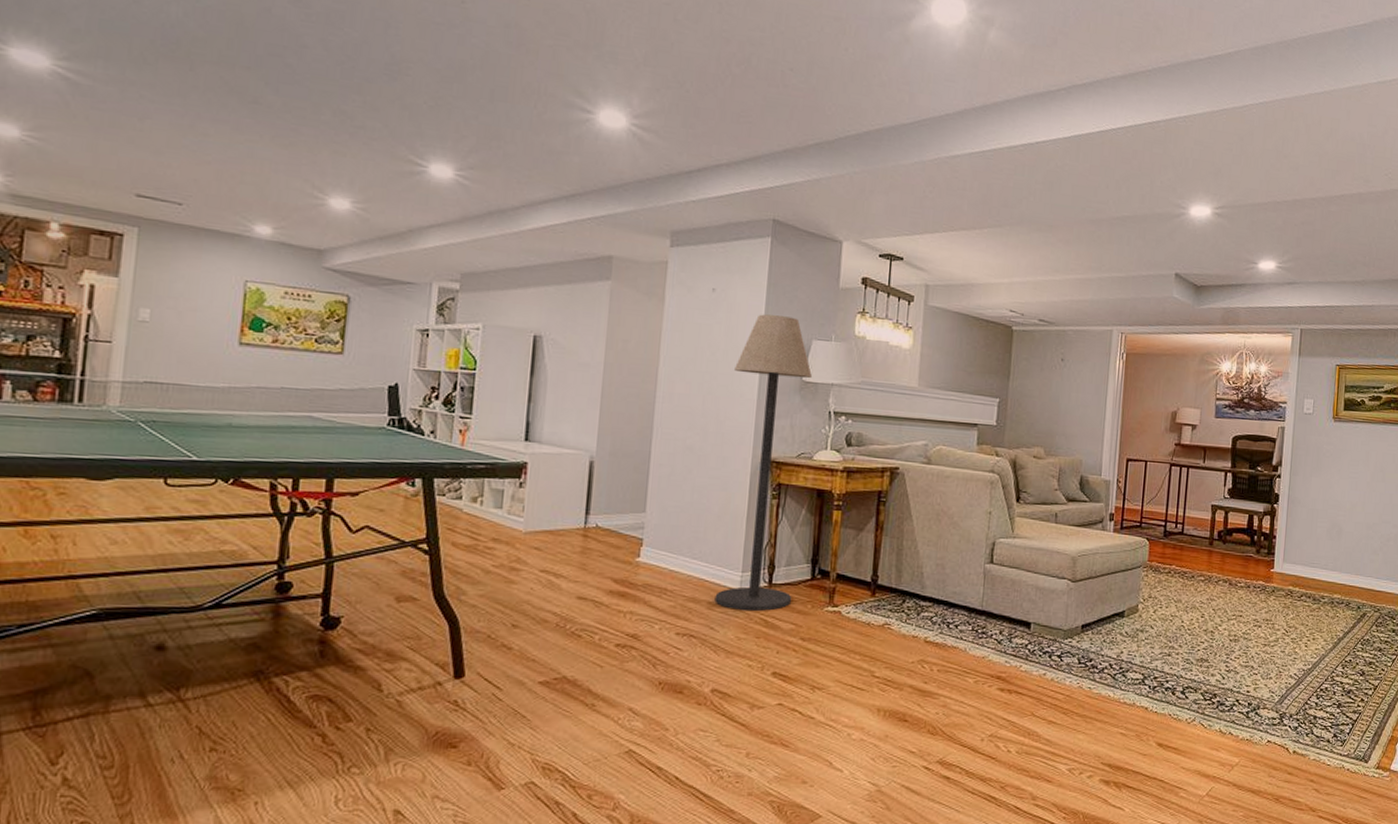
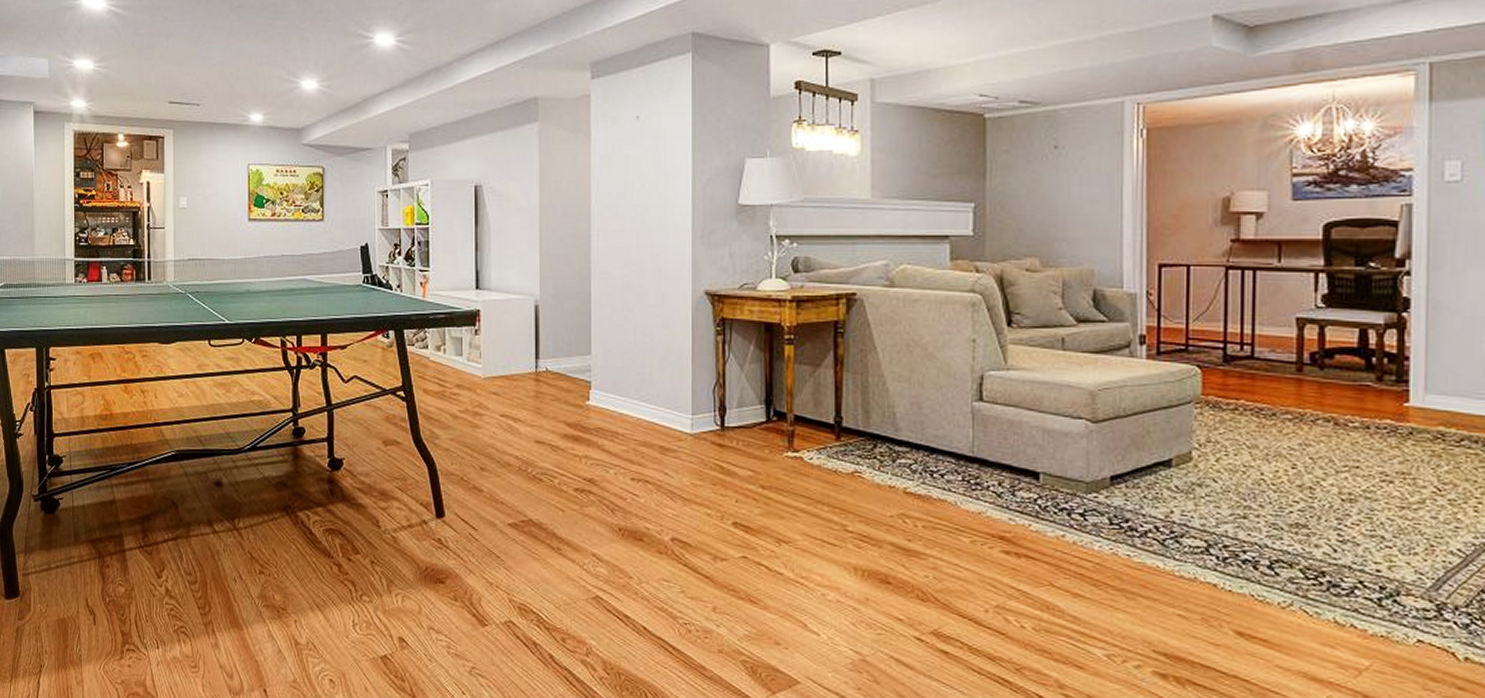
floor lamp: present [714,314,813,611] -> none [666,136,749,456]

